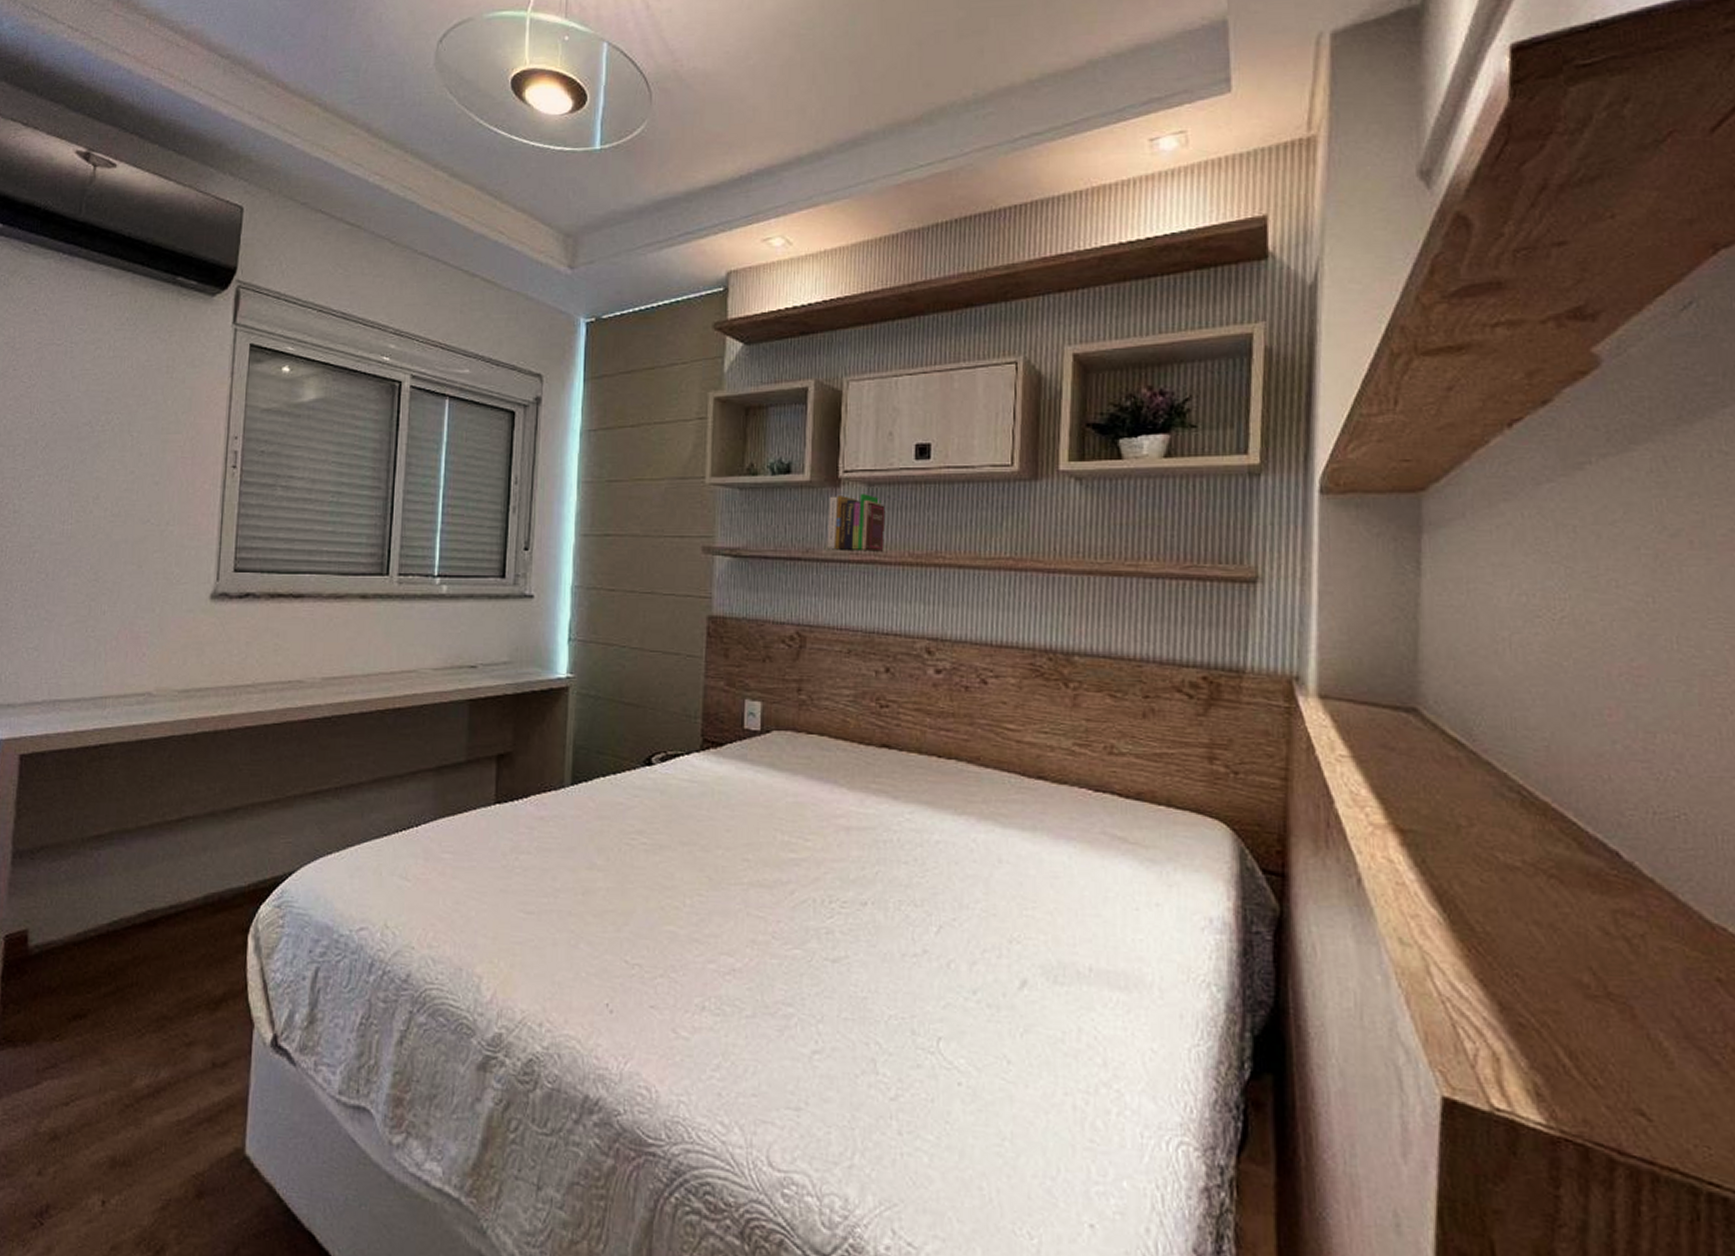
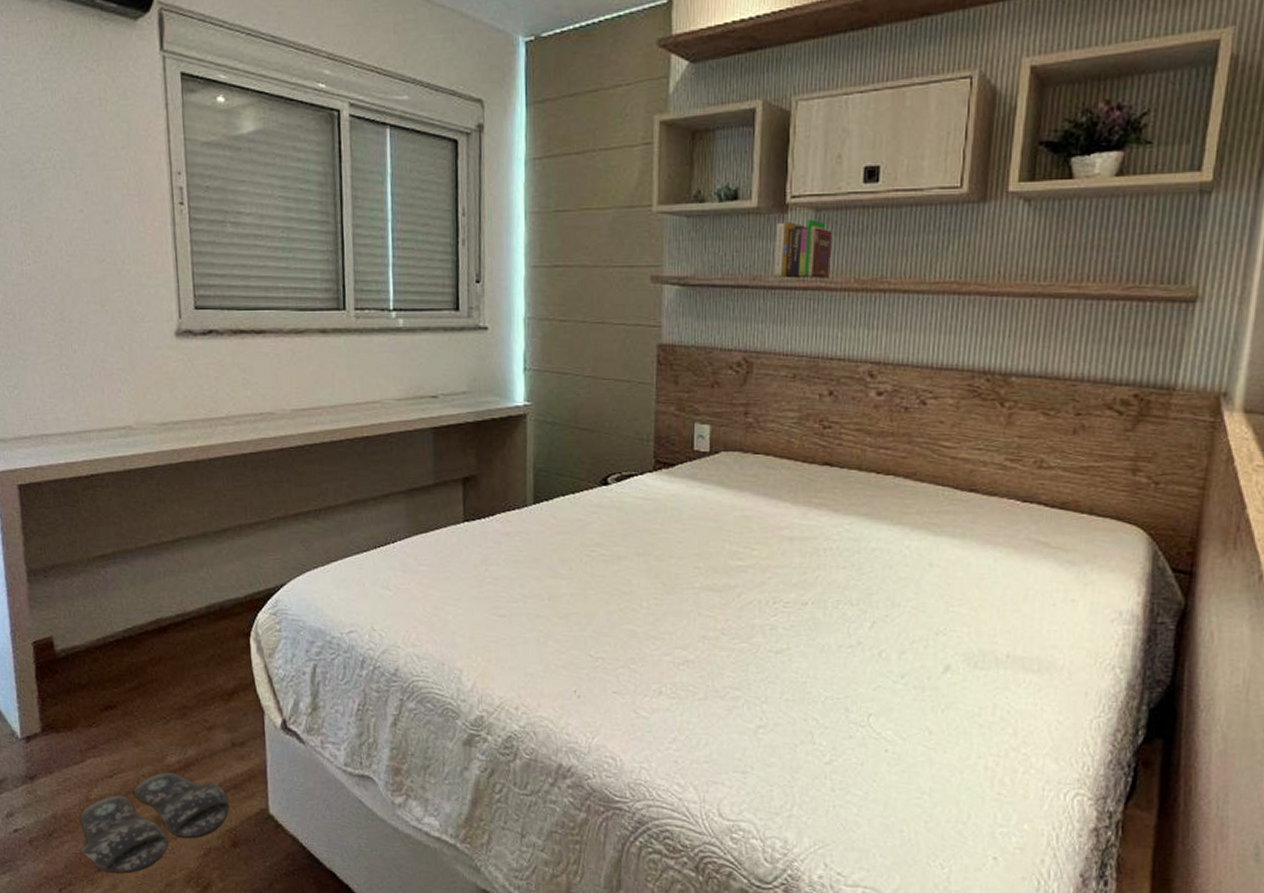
slippers: none [17,1099,199,1232] -> present [80,772,229,873]

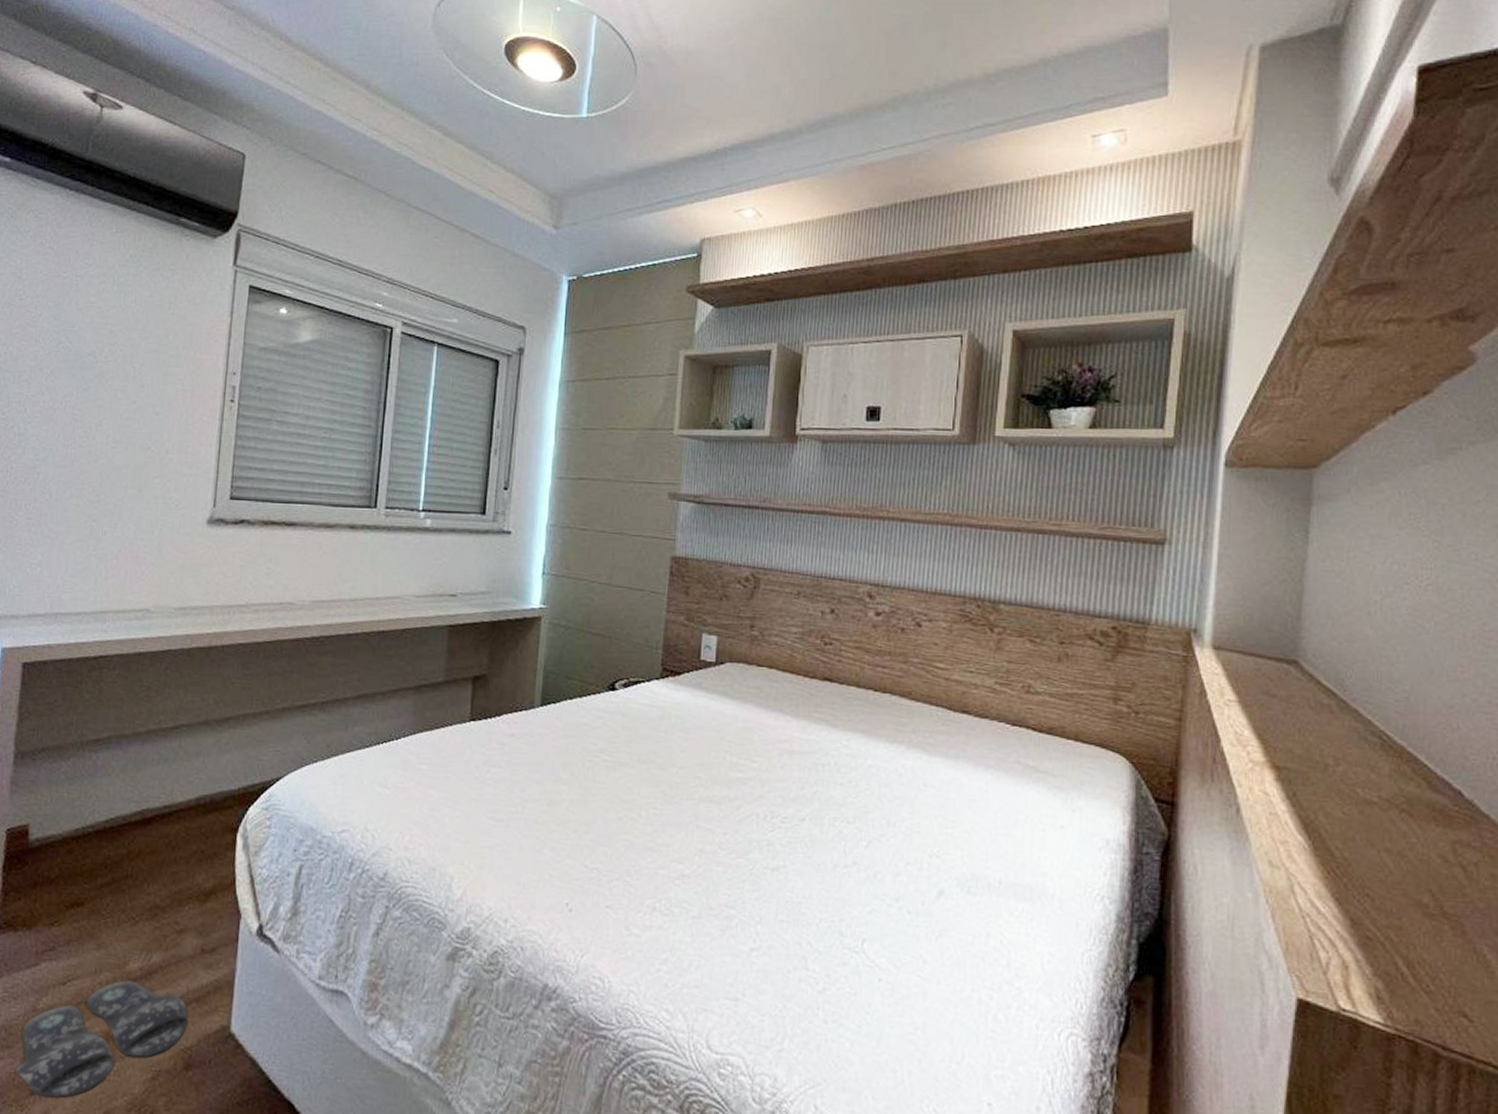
books: present [774,220,833,279] -> none [783,450,837,504]

